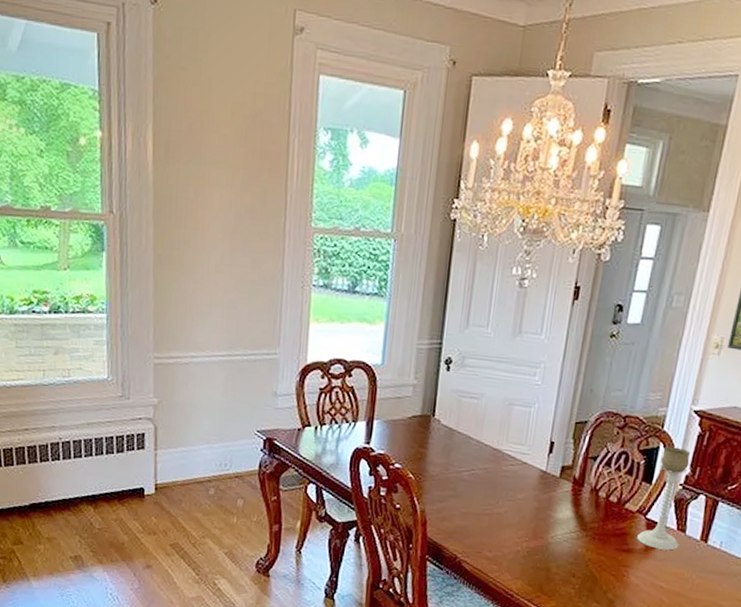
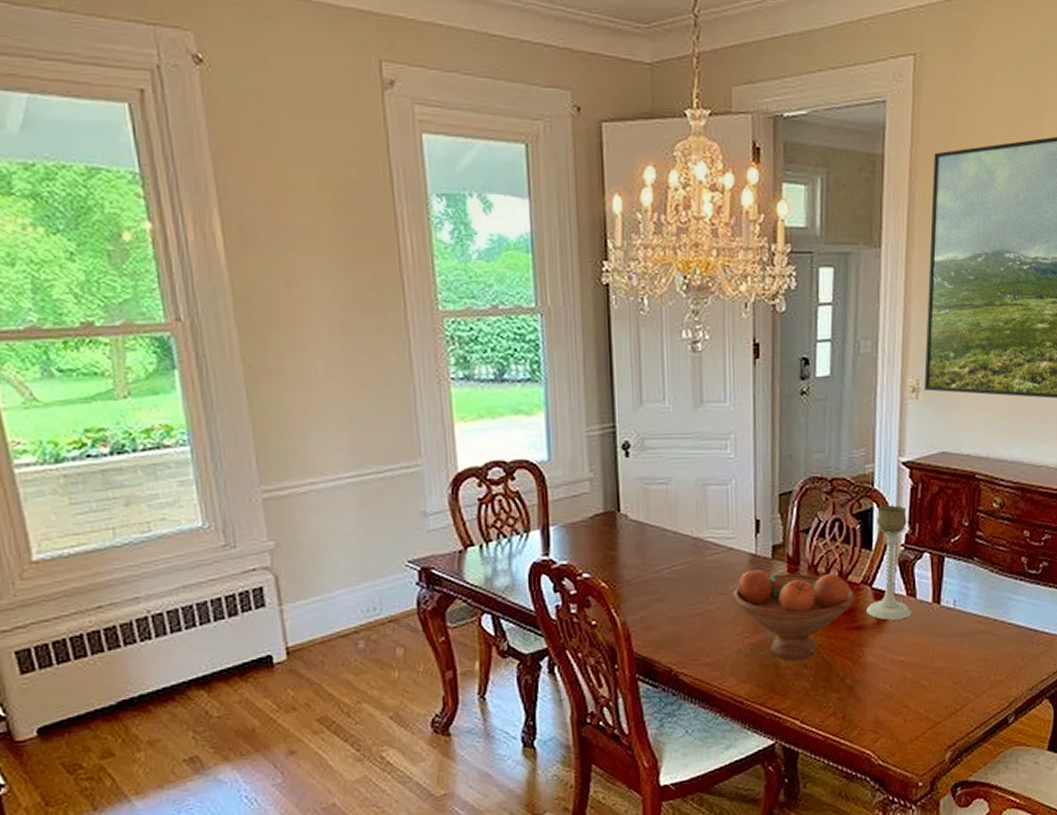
fruit bowl: none [519,484,630,569] -> present [732,569,856,661]

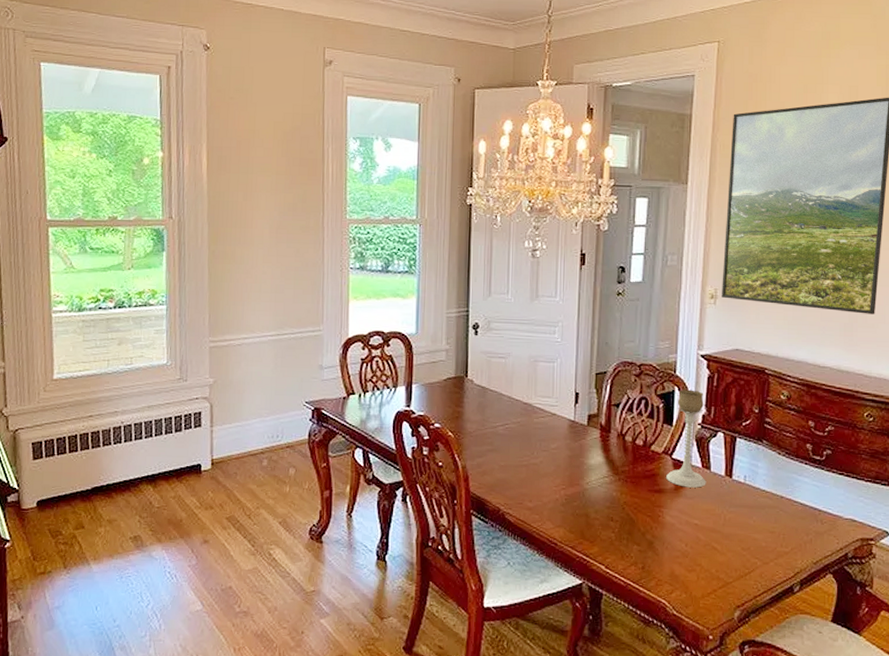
fruit bowl: present [732,569,856,661] -> none [553,433,657,513]

